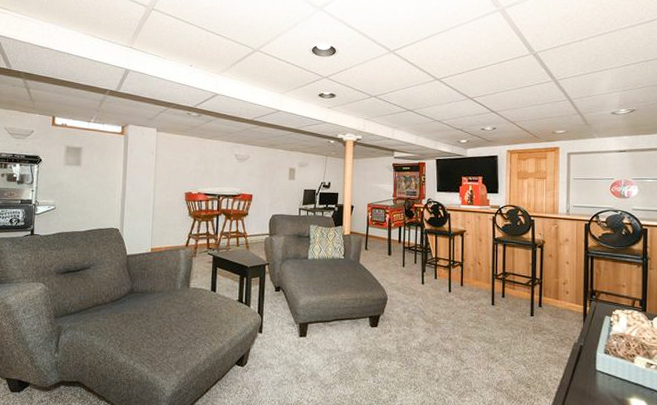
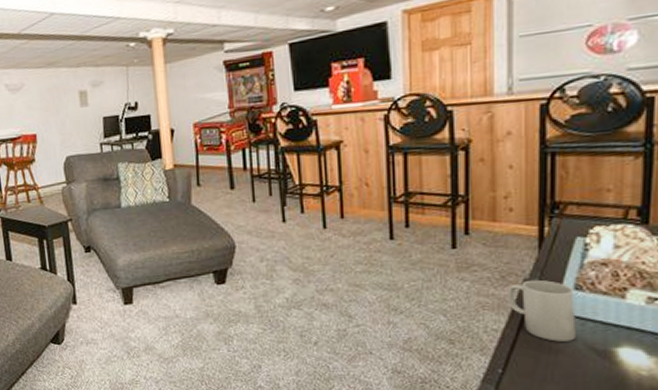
cup: none [564,344,606,391] -> present [507,279,577,342]

